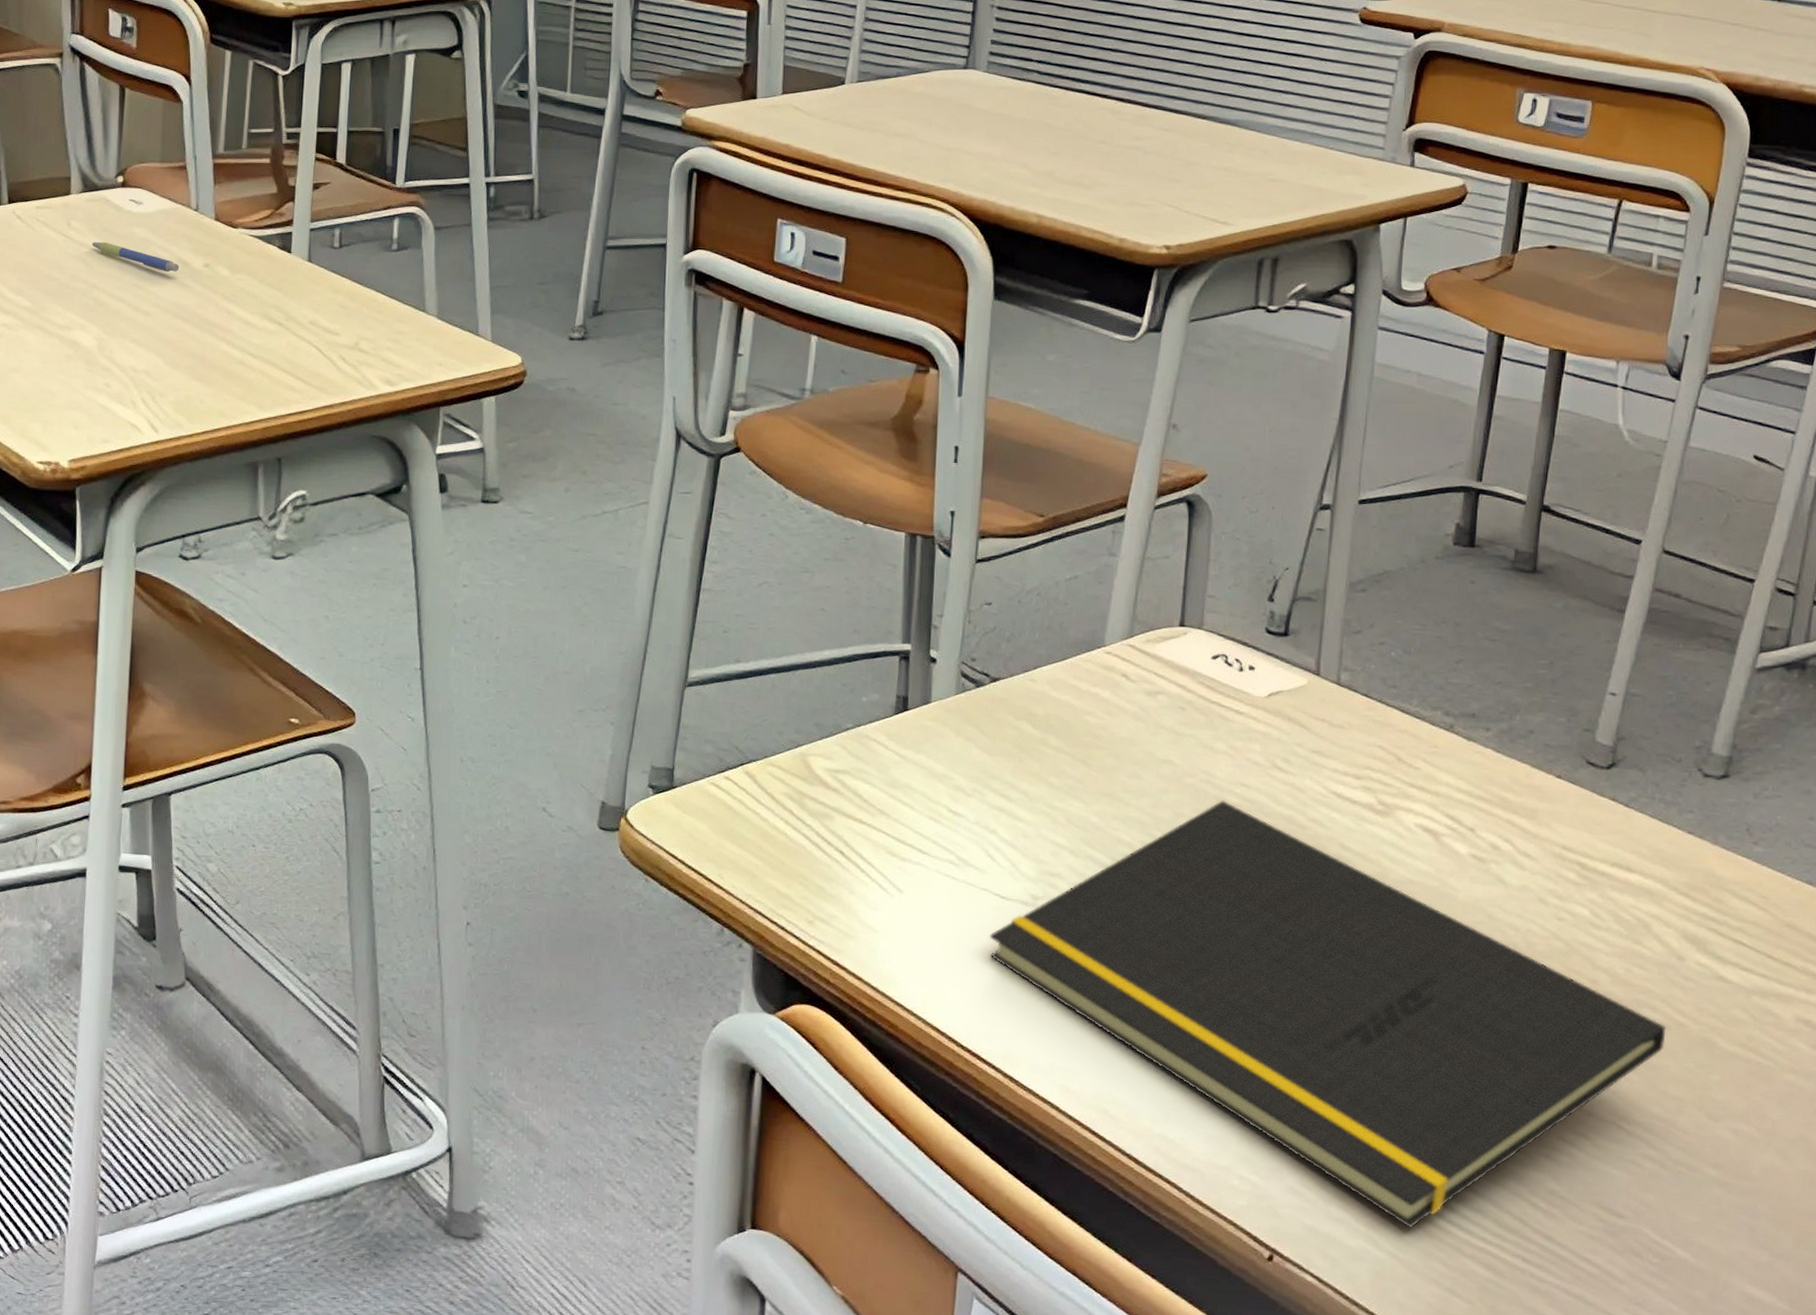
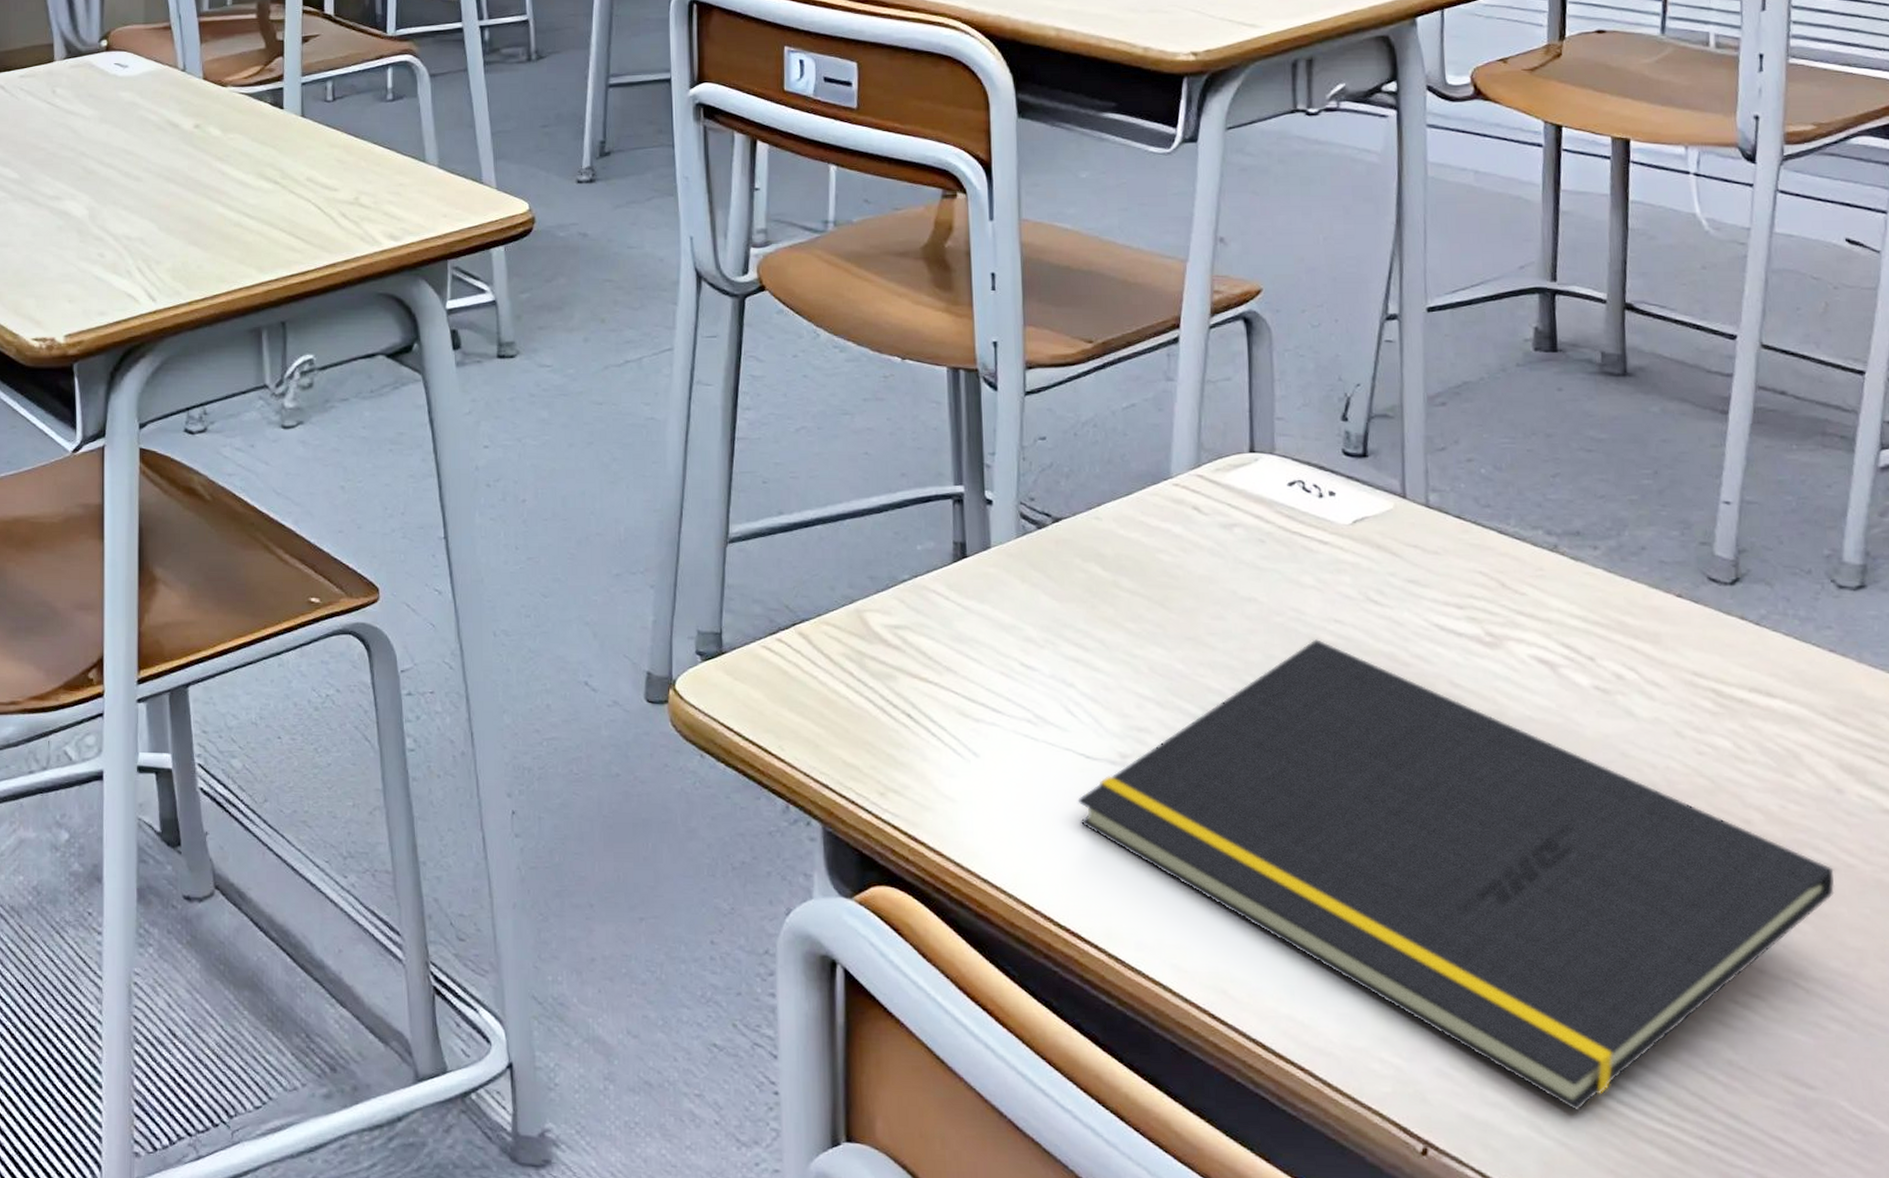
pen: present [91,241,180,273] -> none [78,107,170,136]

